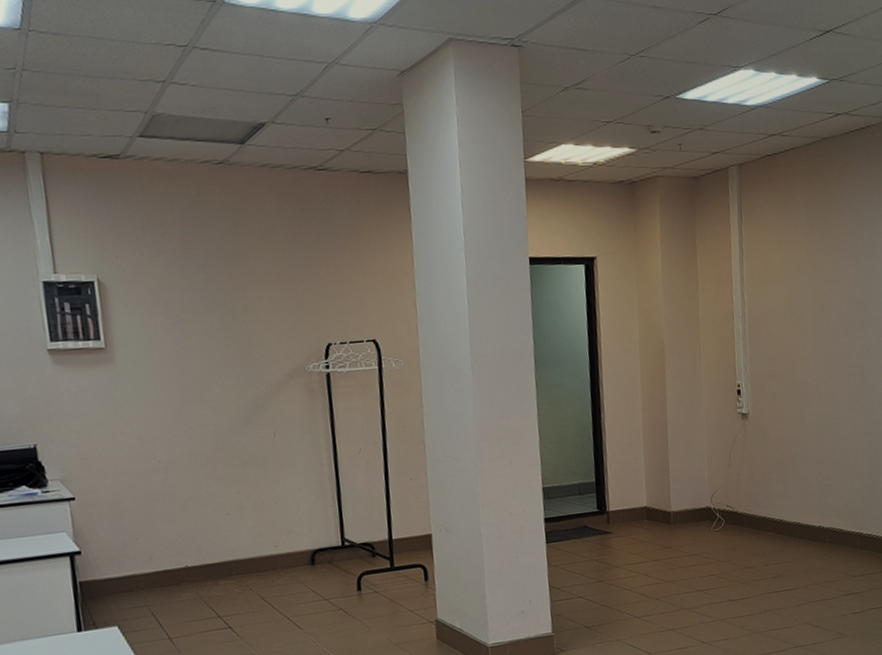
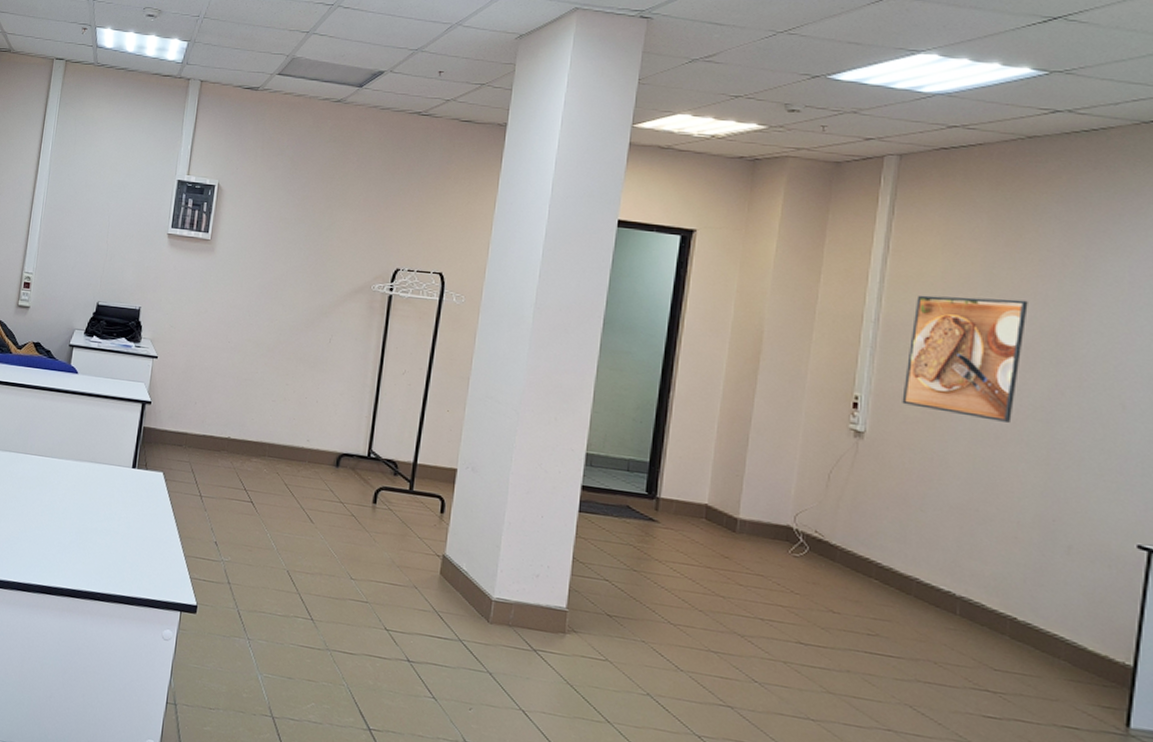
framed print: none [767,279,841,384] -> present [902,295,1028,423]

